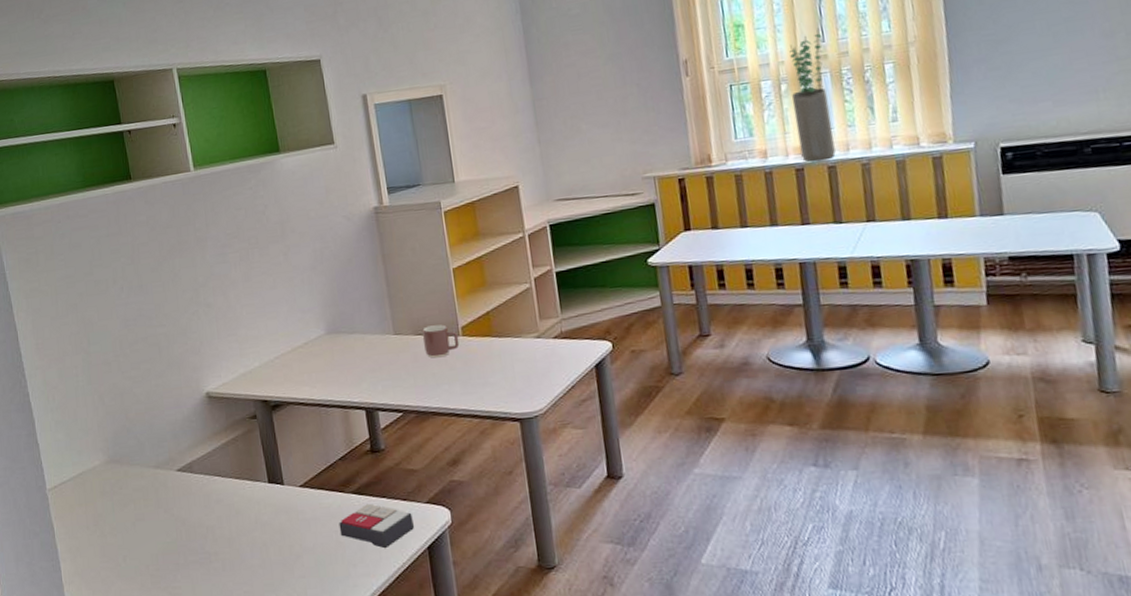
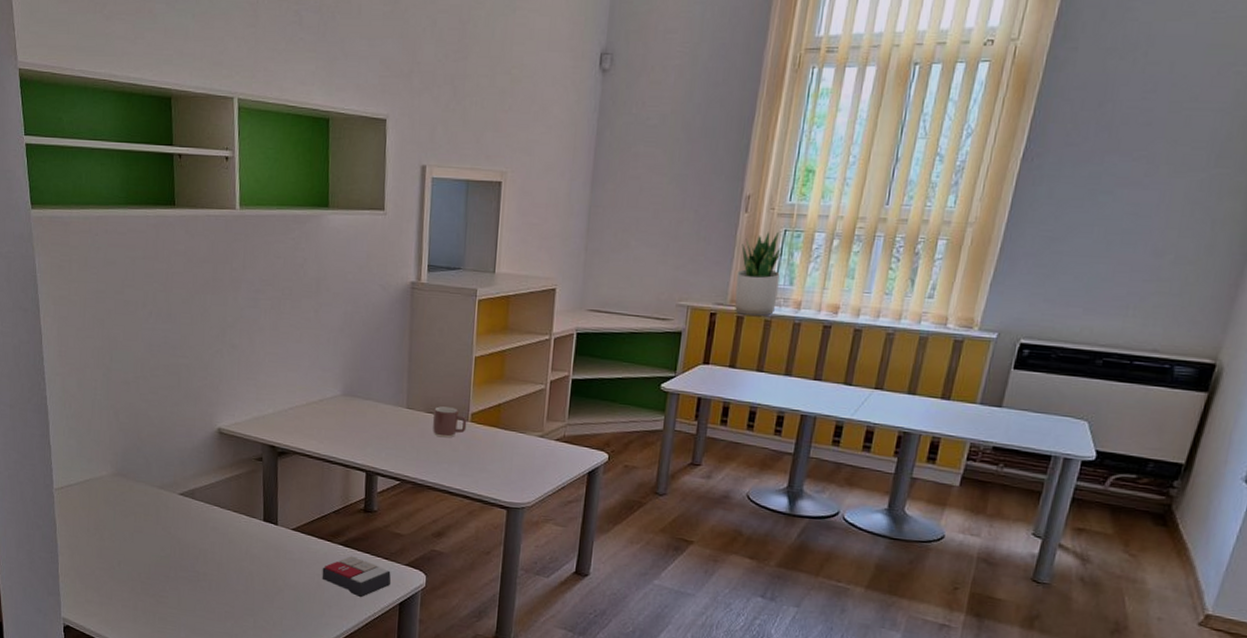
planter: none [691,89,742,175] -> present [735,232,782,316]
vase: present [789,27,836,162] -> none [833,189,888,323]

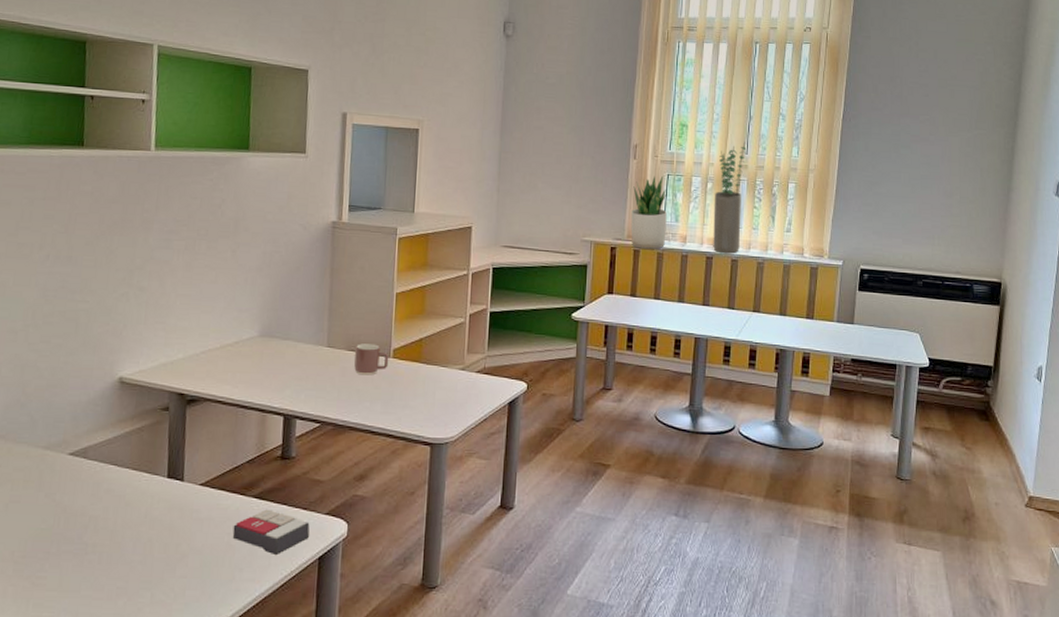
vase: none [833,189,888,323] -> present [713,141,747,254]

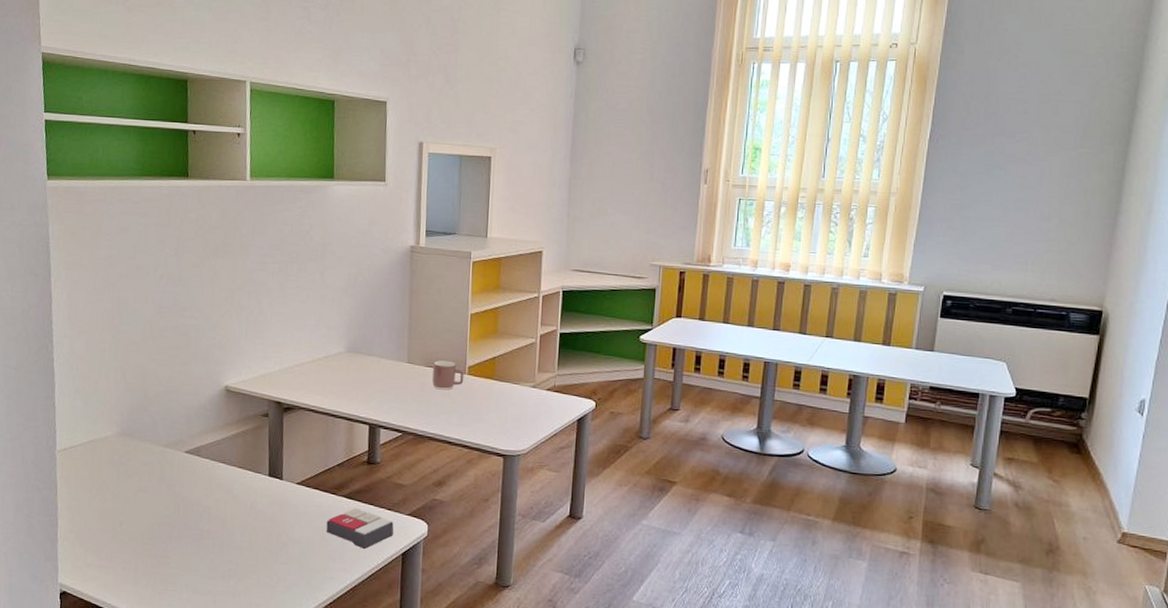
planter: present [631,176,667,249] -> none [700,201,739,274]
vase: present [713,141,747,254] -> none [785,164,824,279]

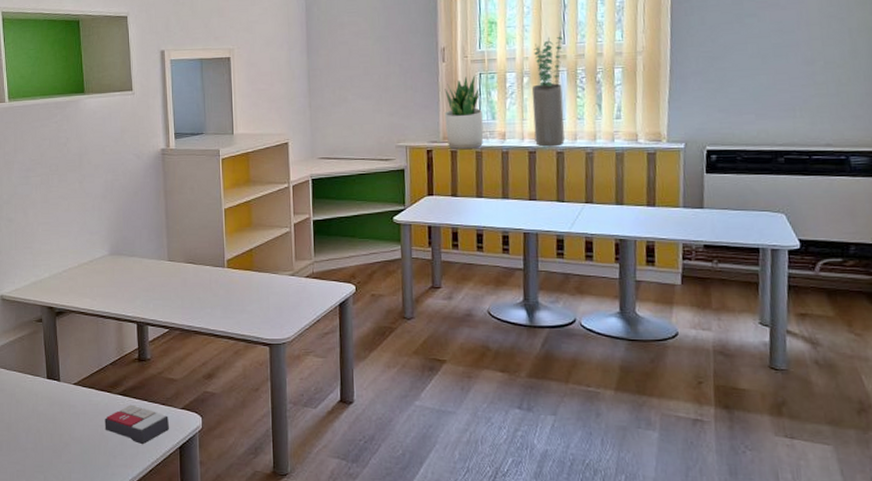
mug: present [432,360,464,390] -> none [192,256,224,285]
planter: none [700,201,739,274] -> present [444,76,484,149]
vase: none [785,164,824,279] -> present [532,31,565,147]

